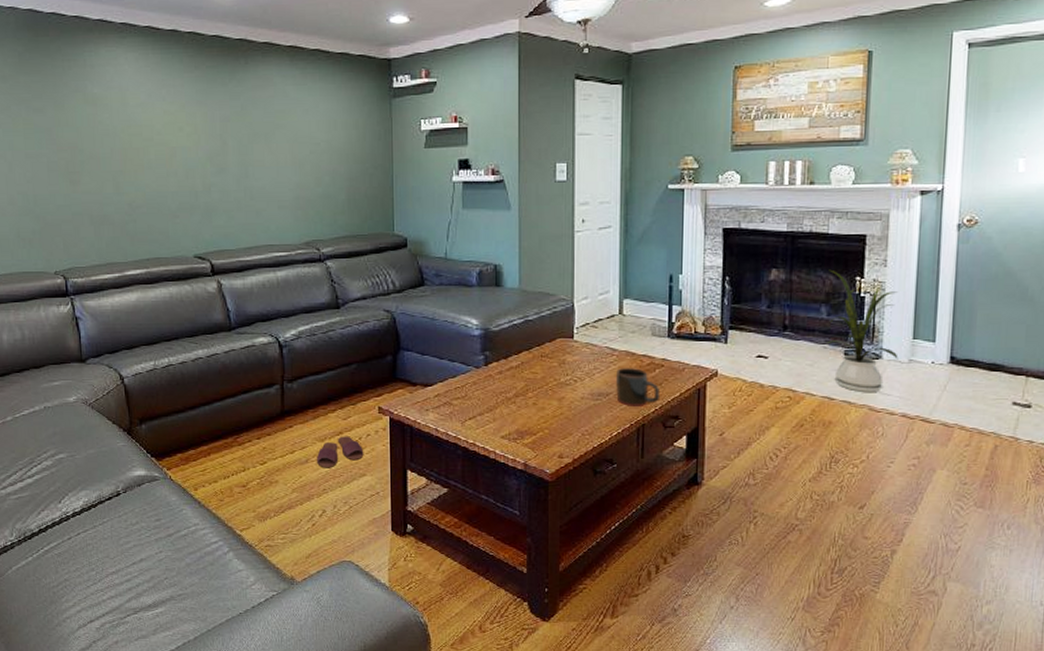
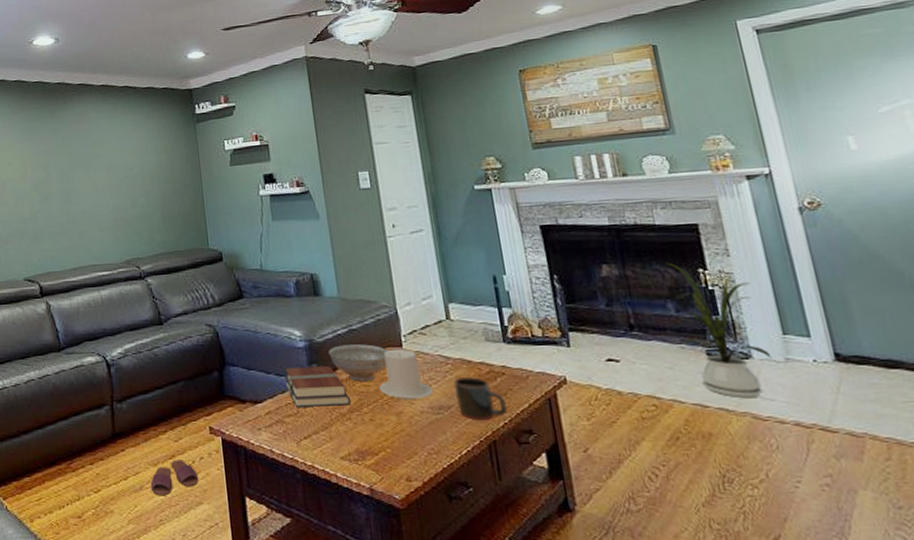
books: none [456,354,517,391] -> present [284,366,350,407]
decorative bowl: none [503,334,559,369] -> present [329,344,388,381]
candle: none [546,340,596,387] -> present [379,348,434,401]

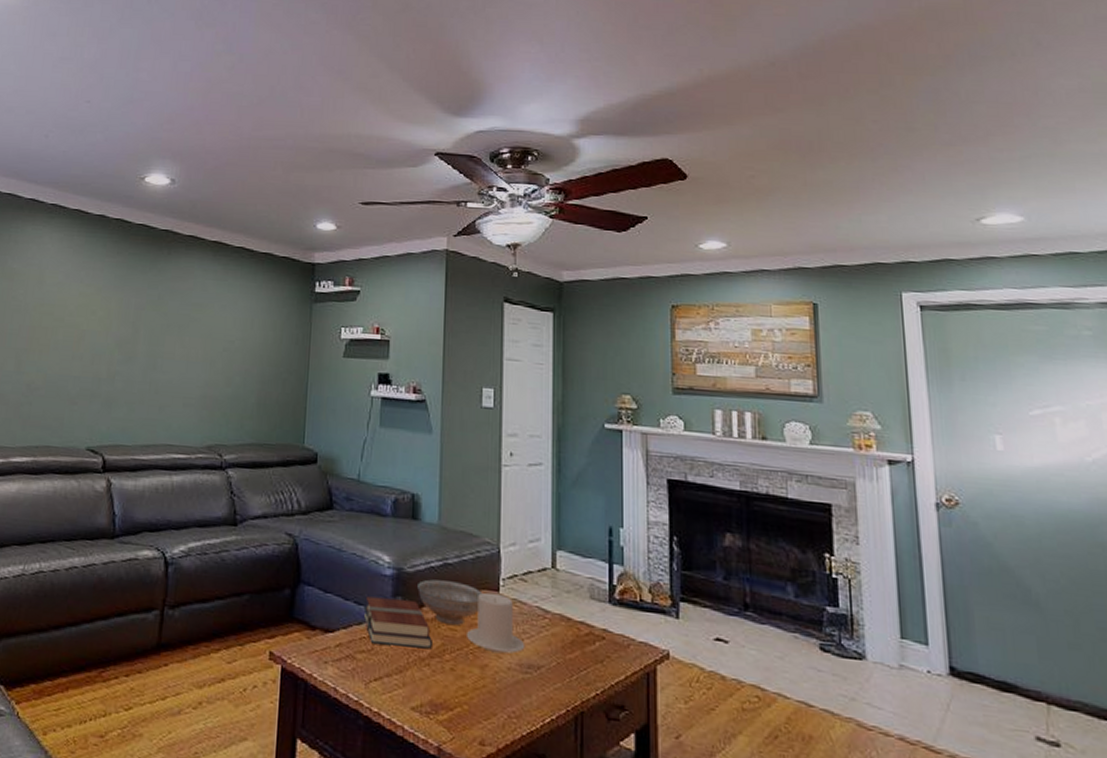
slippers: present [151,459,199,496] -> none [191,684,248,725]
mug: present [454,377,507,420] -> none [547,635,600,688]
house plant: present [665,262,772,399] -> none [792,541,886,704]

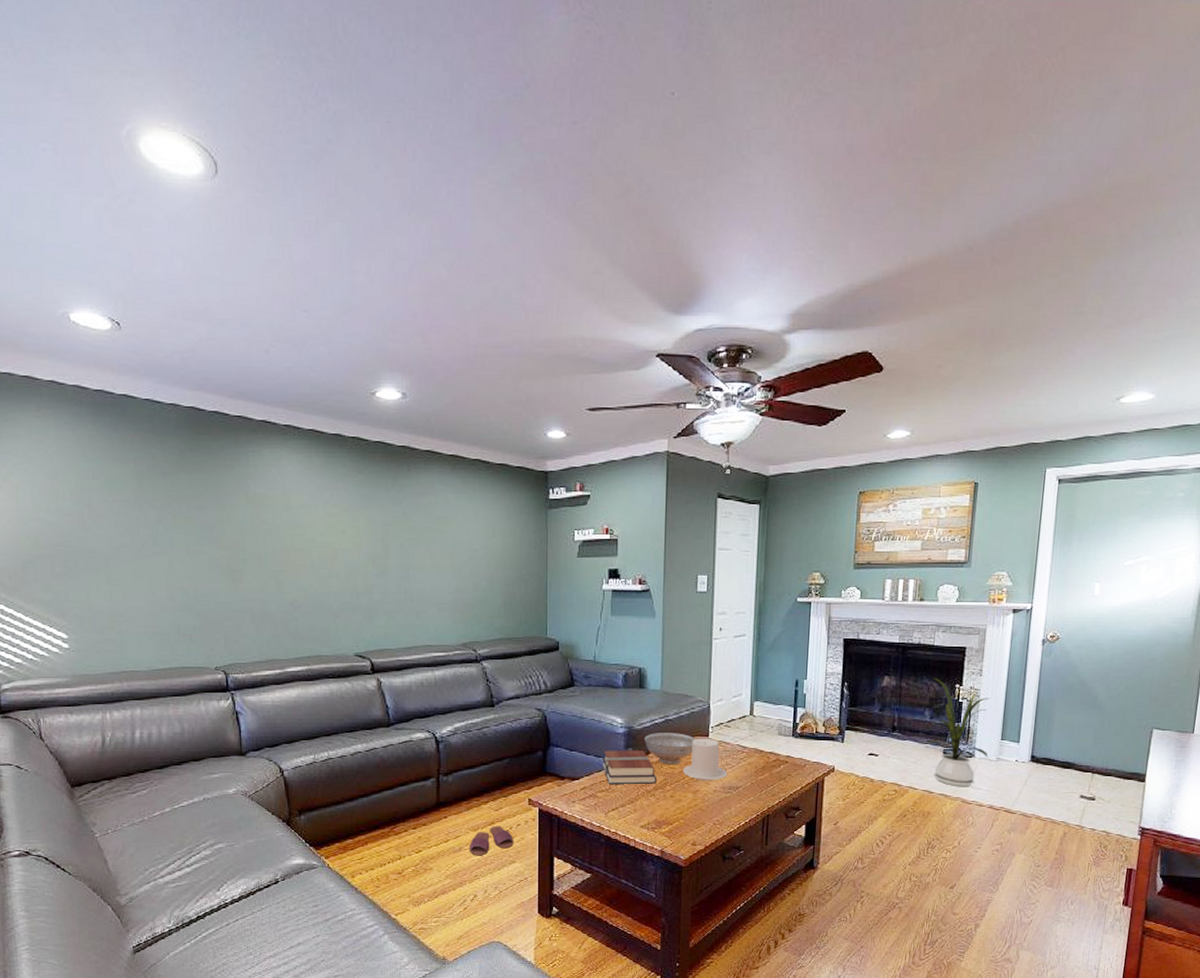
slippers: none [191,684,248,725] -> present [470,826,514,856]
house plant: none [792,541,886,704] -> present [929,677,990,787]

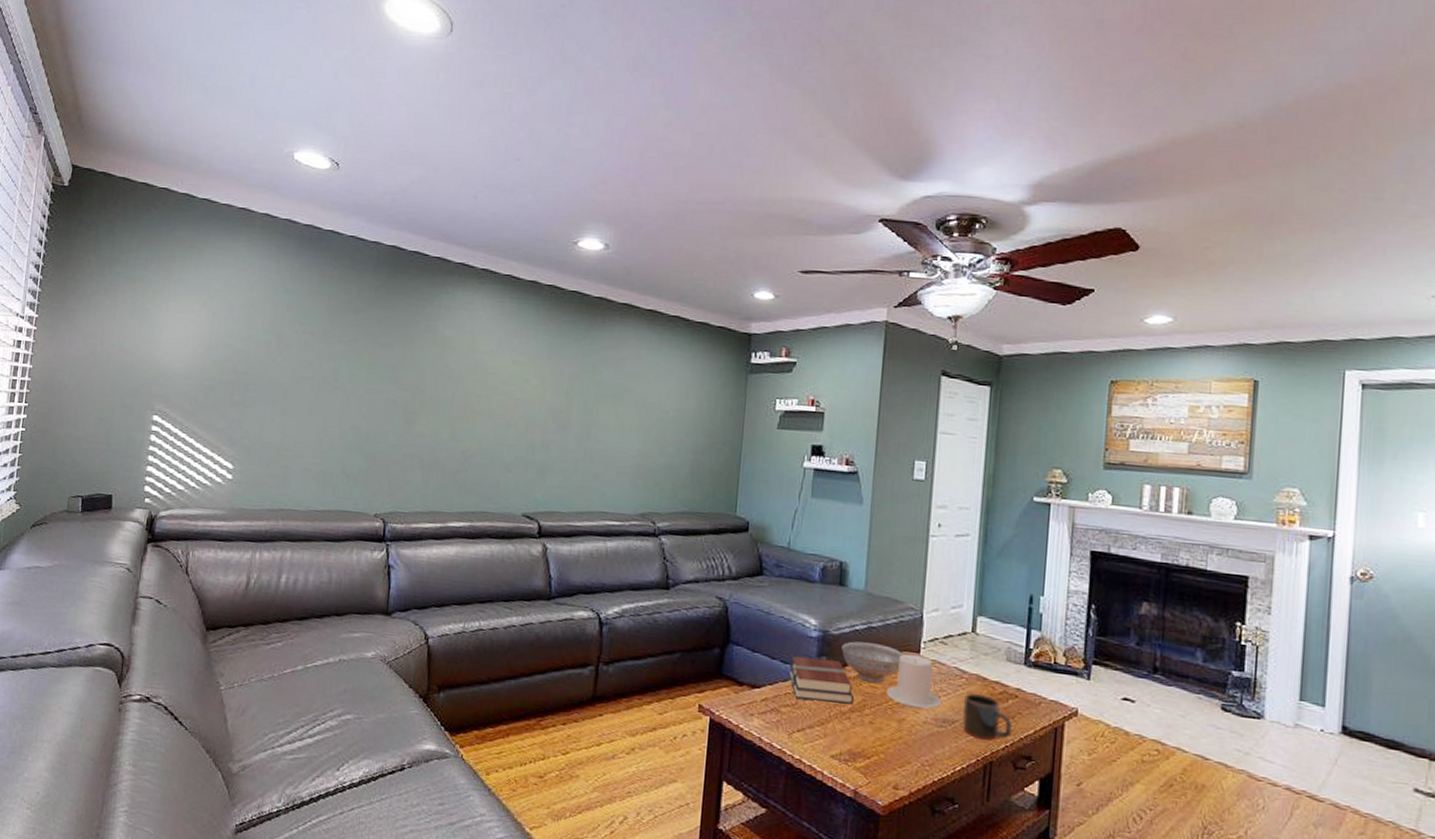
slippers: present [470,826,514,856] -> none [624,732,678,769]
mug: none [744,764,783,799] -> present [962,693,1012,740]
house plant: present [929,677,990,787] -> none [1202,610,1283,758]

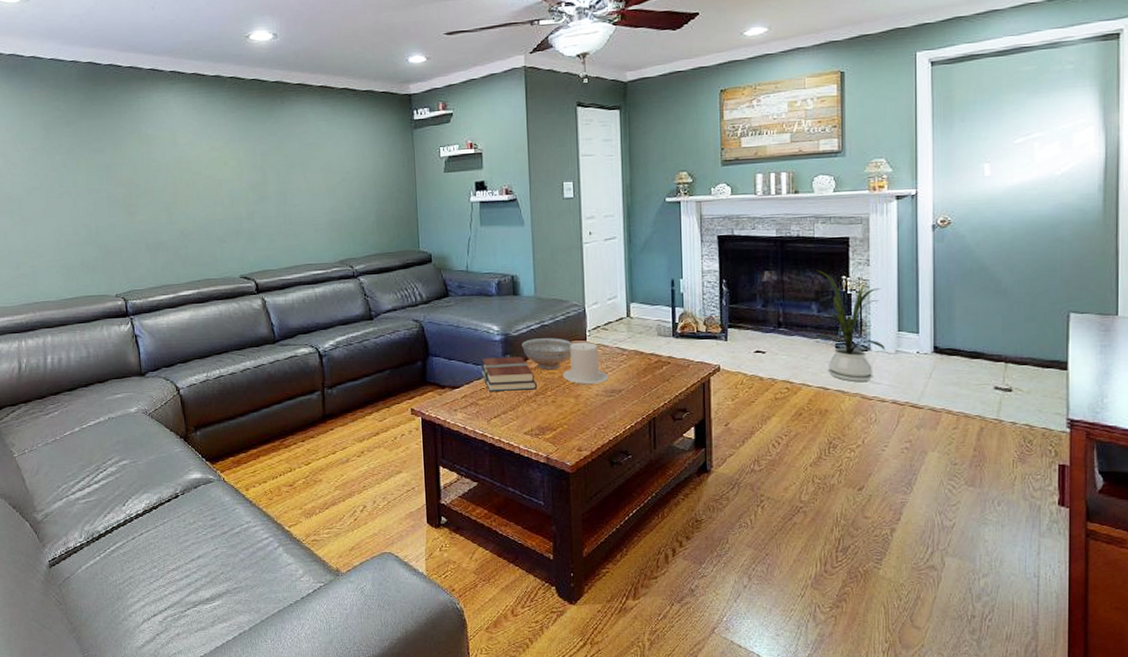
mug: present [962,693,1012,740] -> none [626,366,668,401]
house plant: none [1202,610,1283,758] -> present [817,270,886,383]

